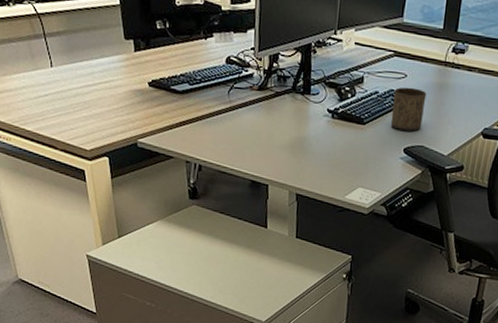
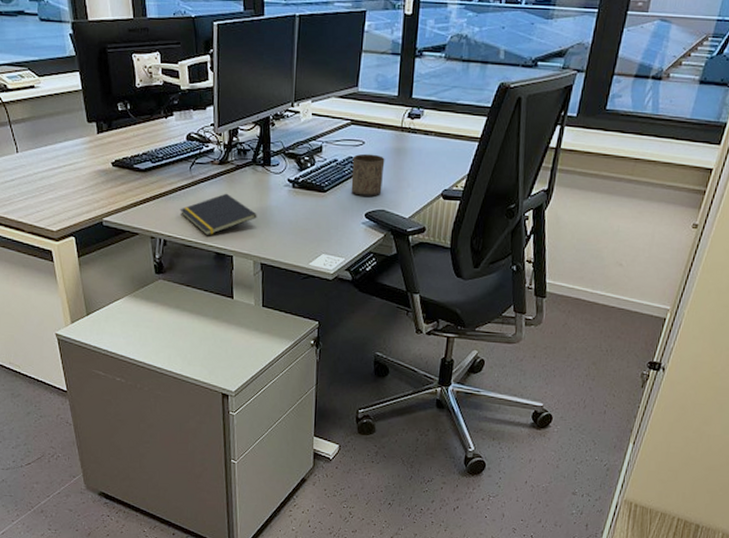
notepad: none [216,120,295,163] -> present [180,193,257,236]

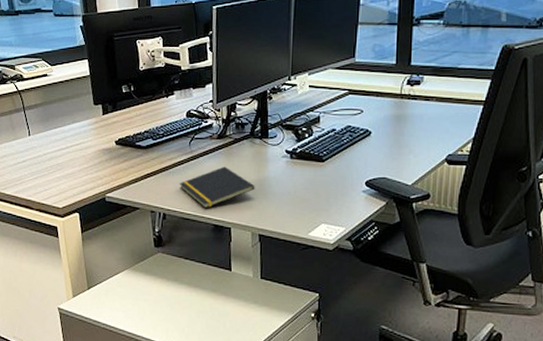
cup: present [351,153,385,196] -> none [350,122,385,164]

